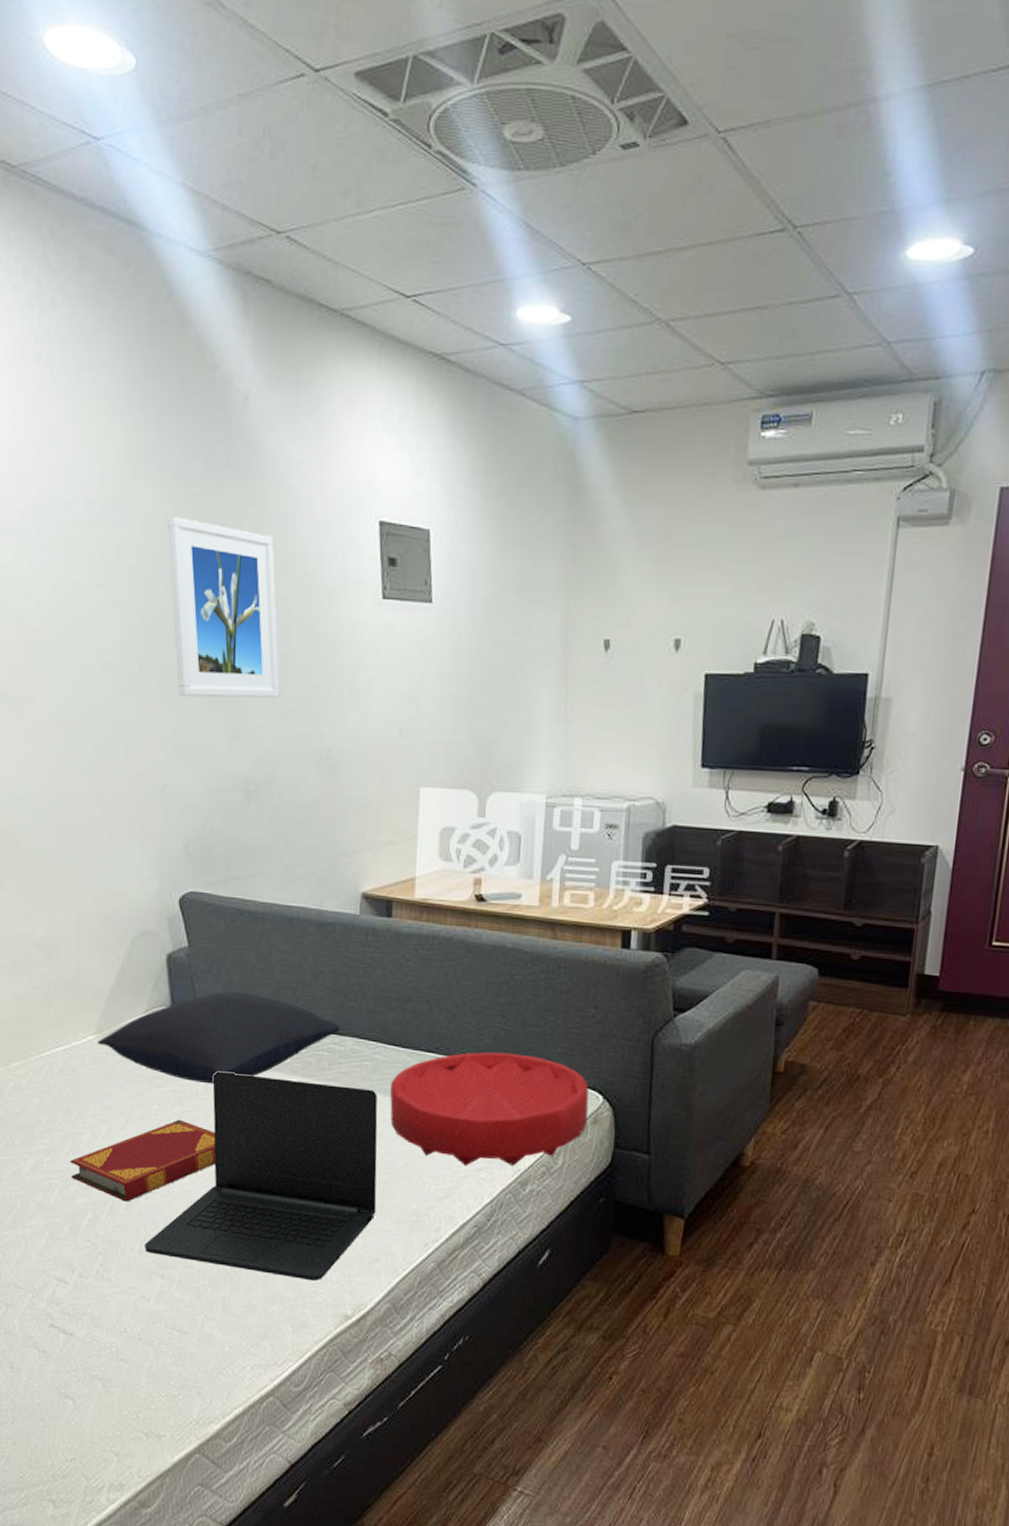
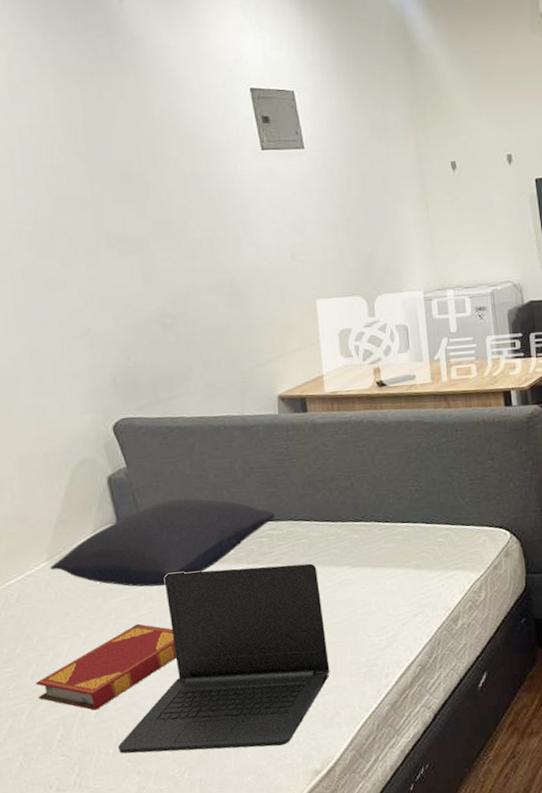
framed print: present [167,516,280,698] -> none [61,102,182,251]
cushion: present [390,1052,589,1166] -> none [327,508,501,615]

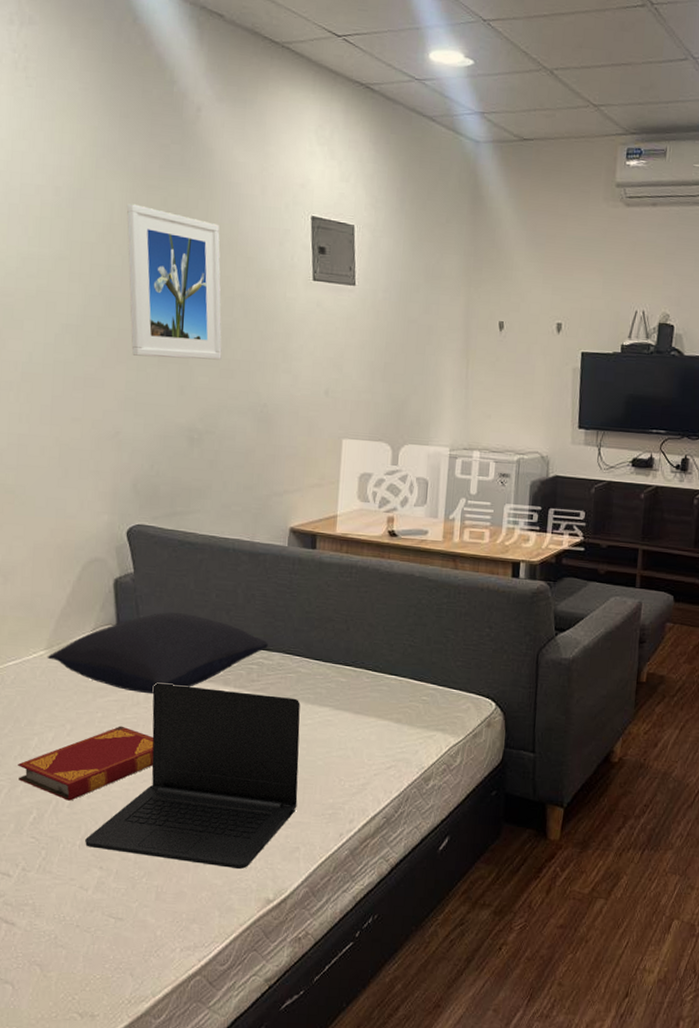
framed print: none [61,102,182,251] -> present [126,203,222,360]

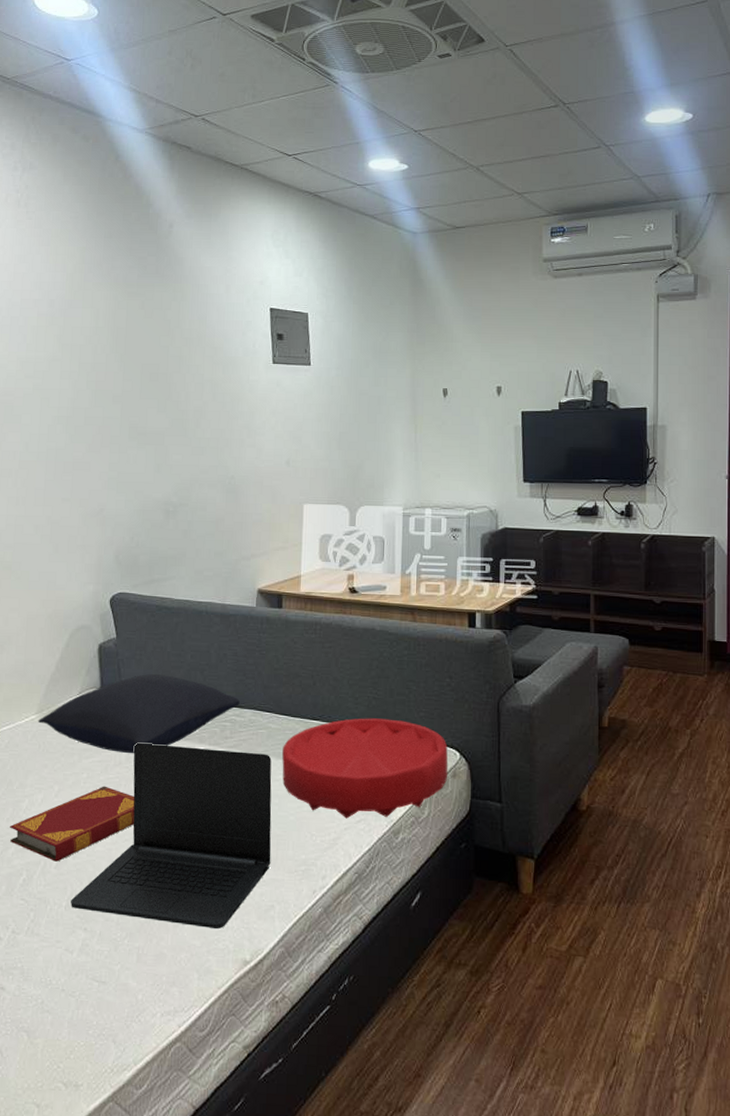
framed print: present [126,203,222,360] -> none [110,309,194,440]
cushion: none [311,665,484,765] -> present [282,718,448,819]

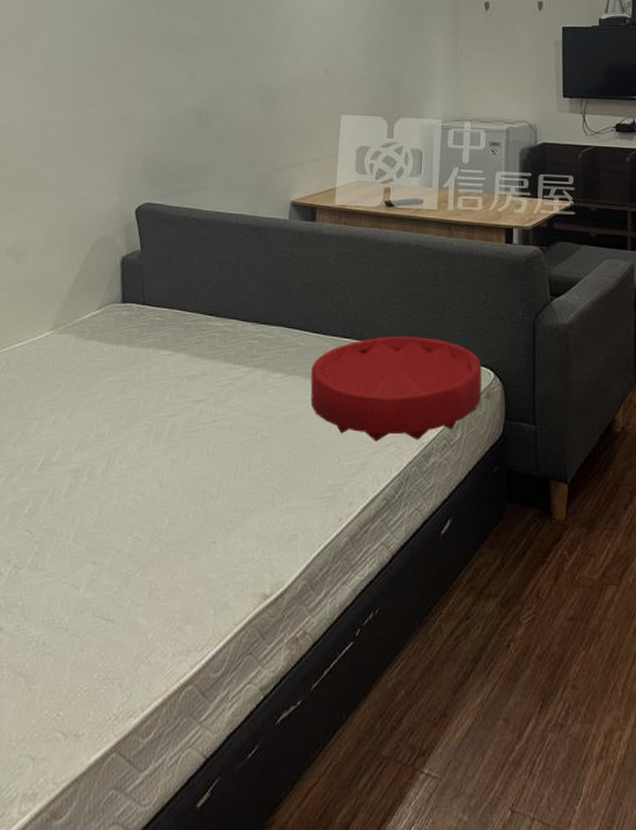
hardback book: present [10,786,135,862] -> none [16,407,154,489]
pillow: present [37,674,240,754] -> none [52,289,269,373]
laptop: present [71,743,272,929] -> none [79,362,300,560]

